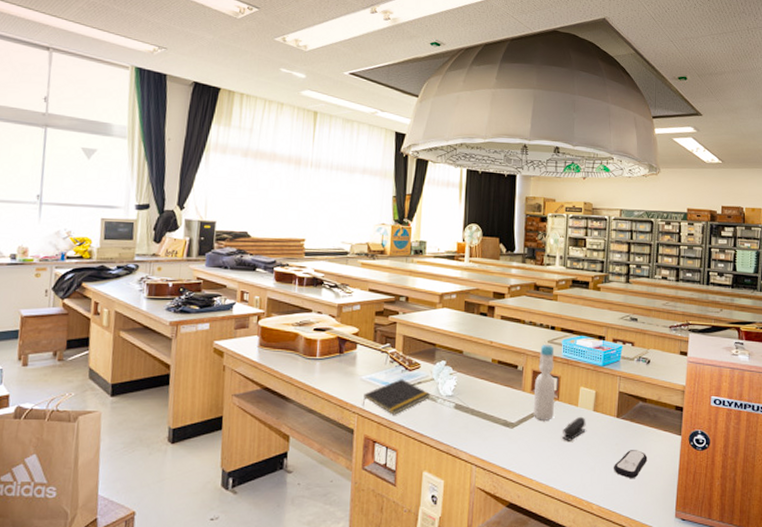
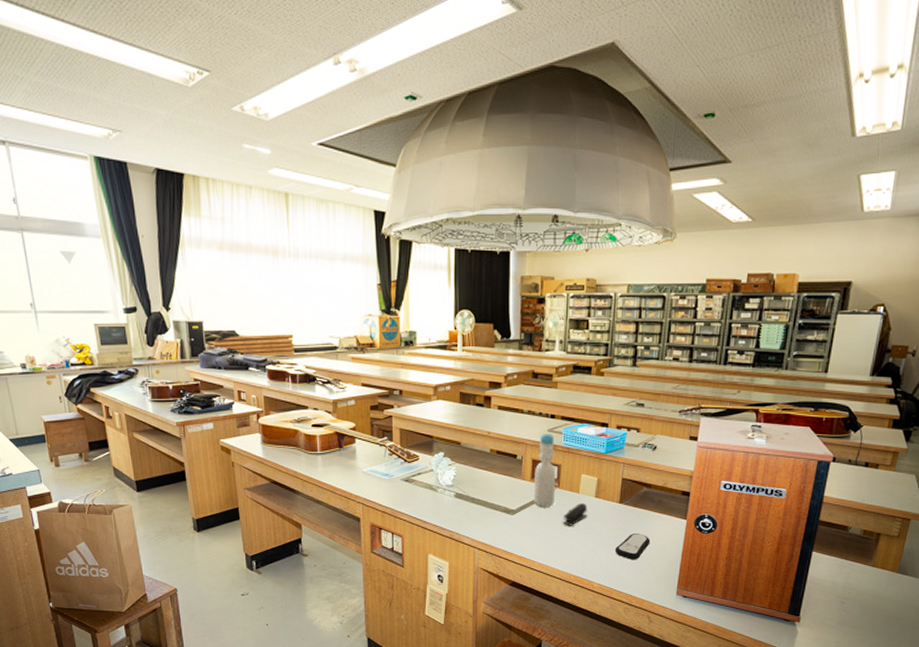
notepad: present [362,379,431,415] -> none [365,470,431,504]

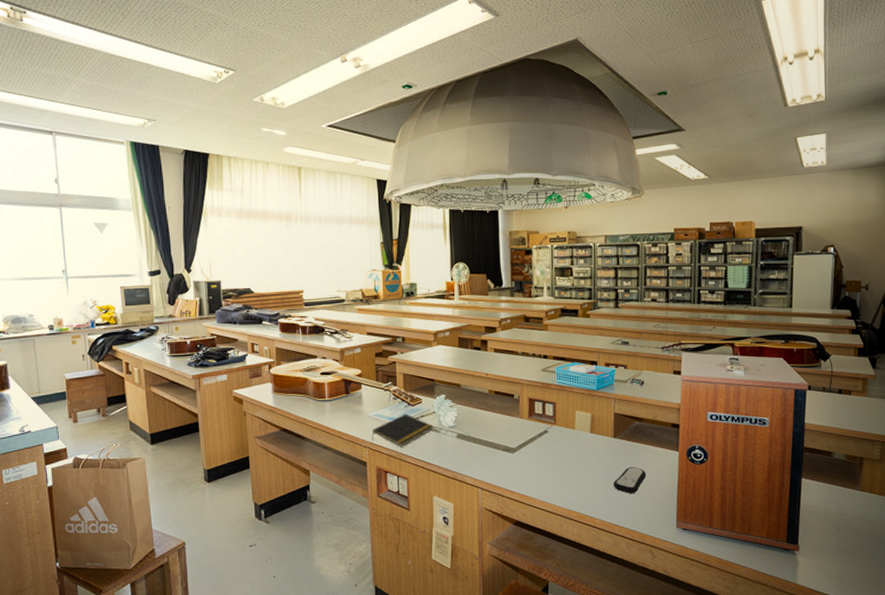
notepad: none [365,470,431,504] -> present [371,414,434,447]
bottle: present [533,432,556,507] -> none [531,372,552,444]
stapler: present [563,502,588,526] -> none [562,438,584,462]

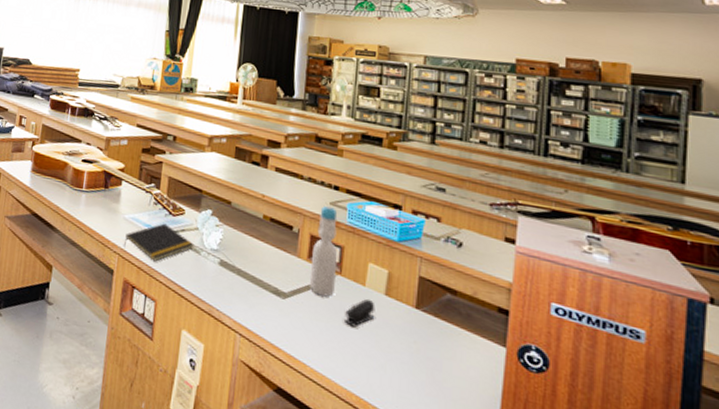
bottle: none [531,372,552,444] -> present [309,205,338,297]
stapler: none [562,438,584,462] -> present [345,298,375,327]
remote control: present [614,467,647,493] -> none [411,352,458,390]

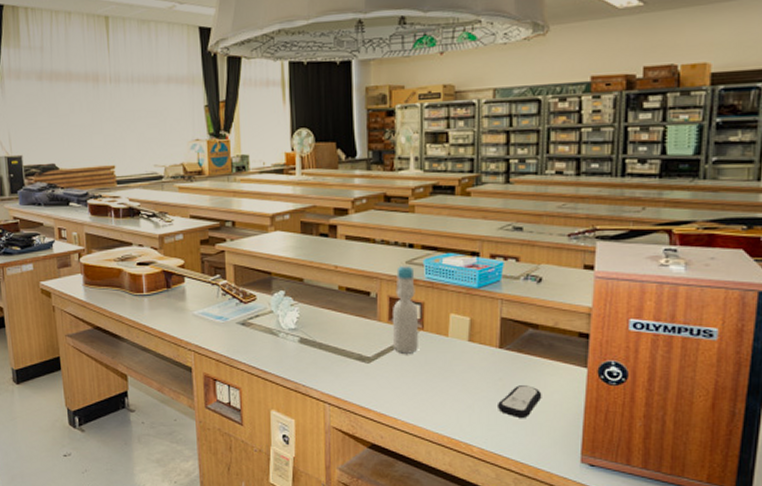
notepad: present [123,223,194,262] -> none [197,312,271,352]
stapler: present [345,298,375,327] -> none [431,347,460,377]
remote control: none [411,352,458,390] -> present [498,385,542,418]

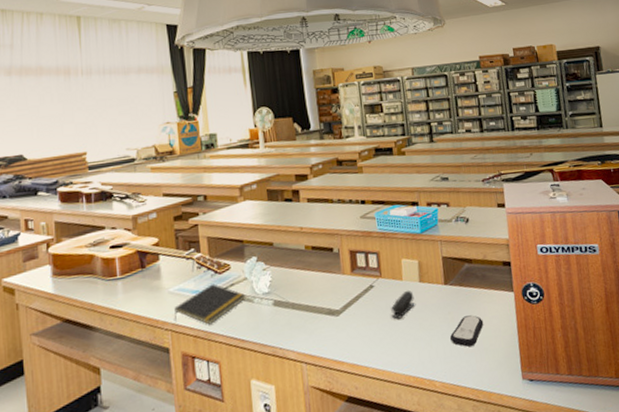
notepad: none [197,312,271,352] -> present [174,284,246,325]
bottle: present [392,265,419,354] -> none [353,219,379,302]
stapler: none [431,347,460,377] -> present [391,290,415,319]

